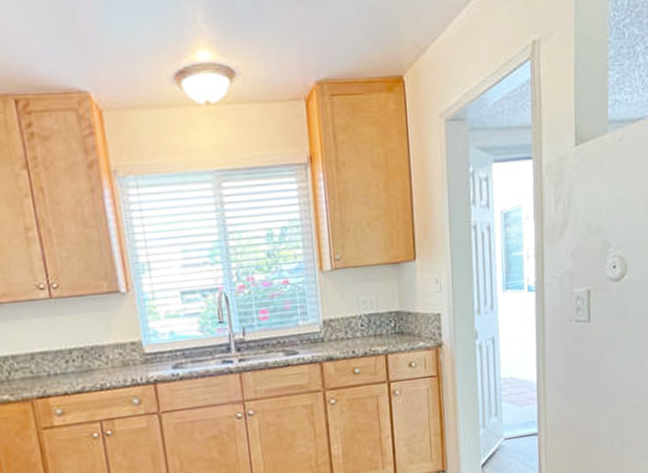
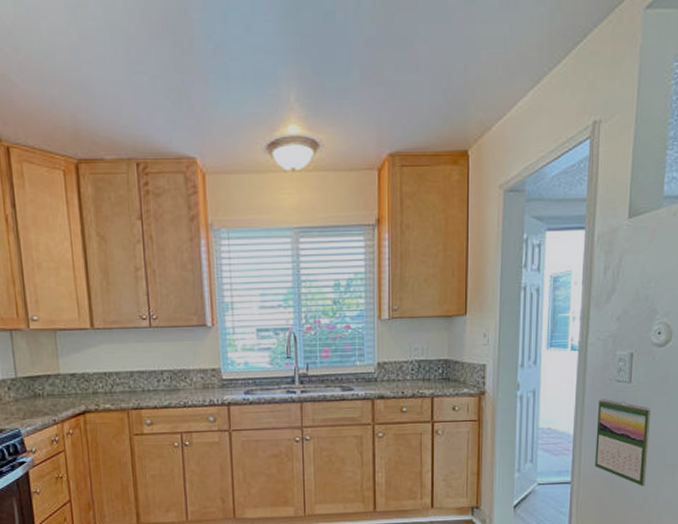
calendar: none [559,340,612,431] -> present [595,398,650,486]

